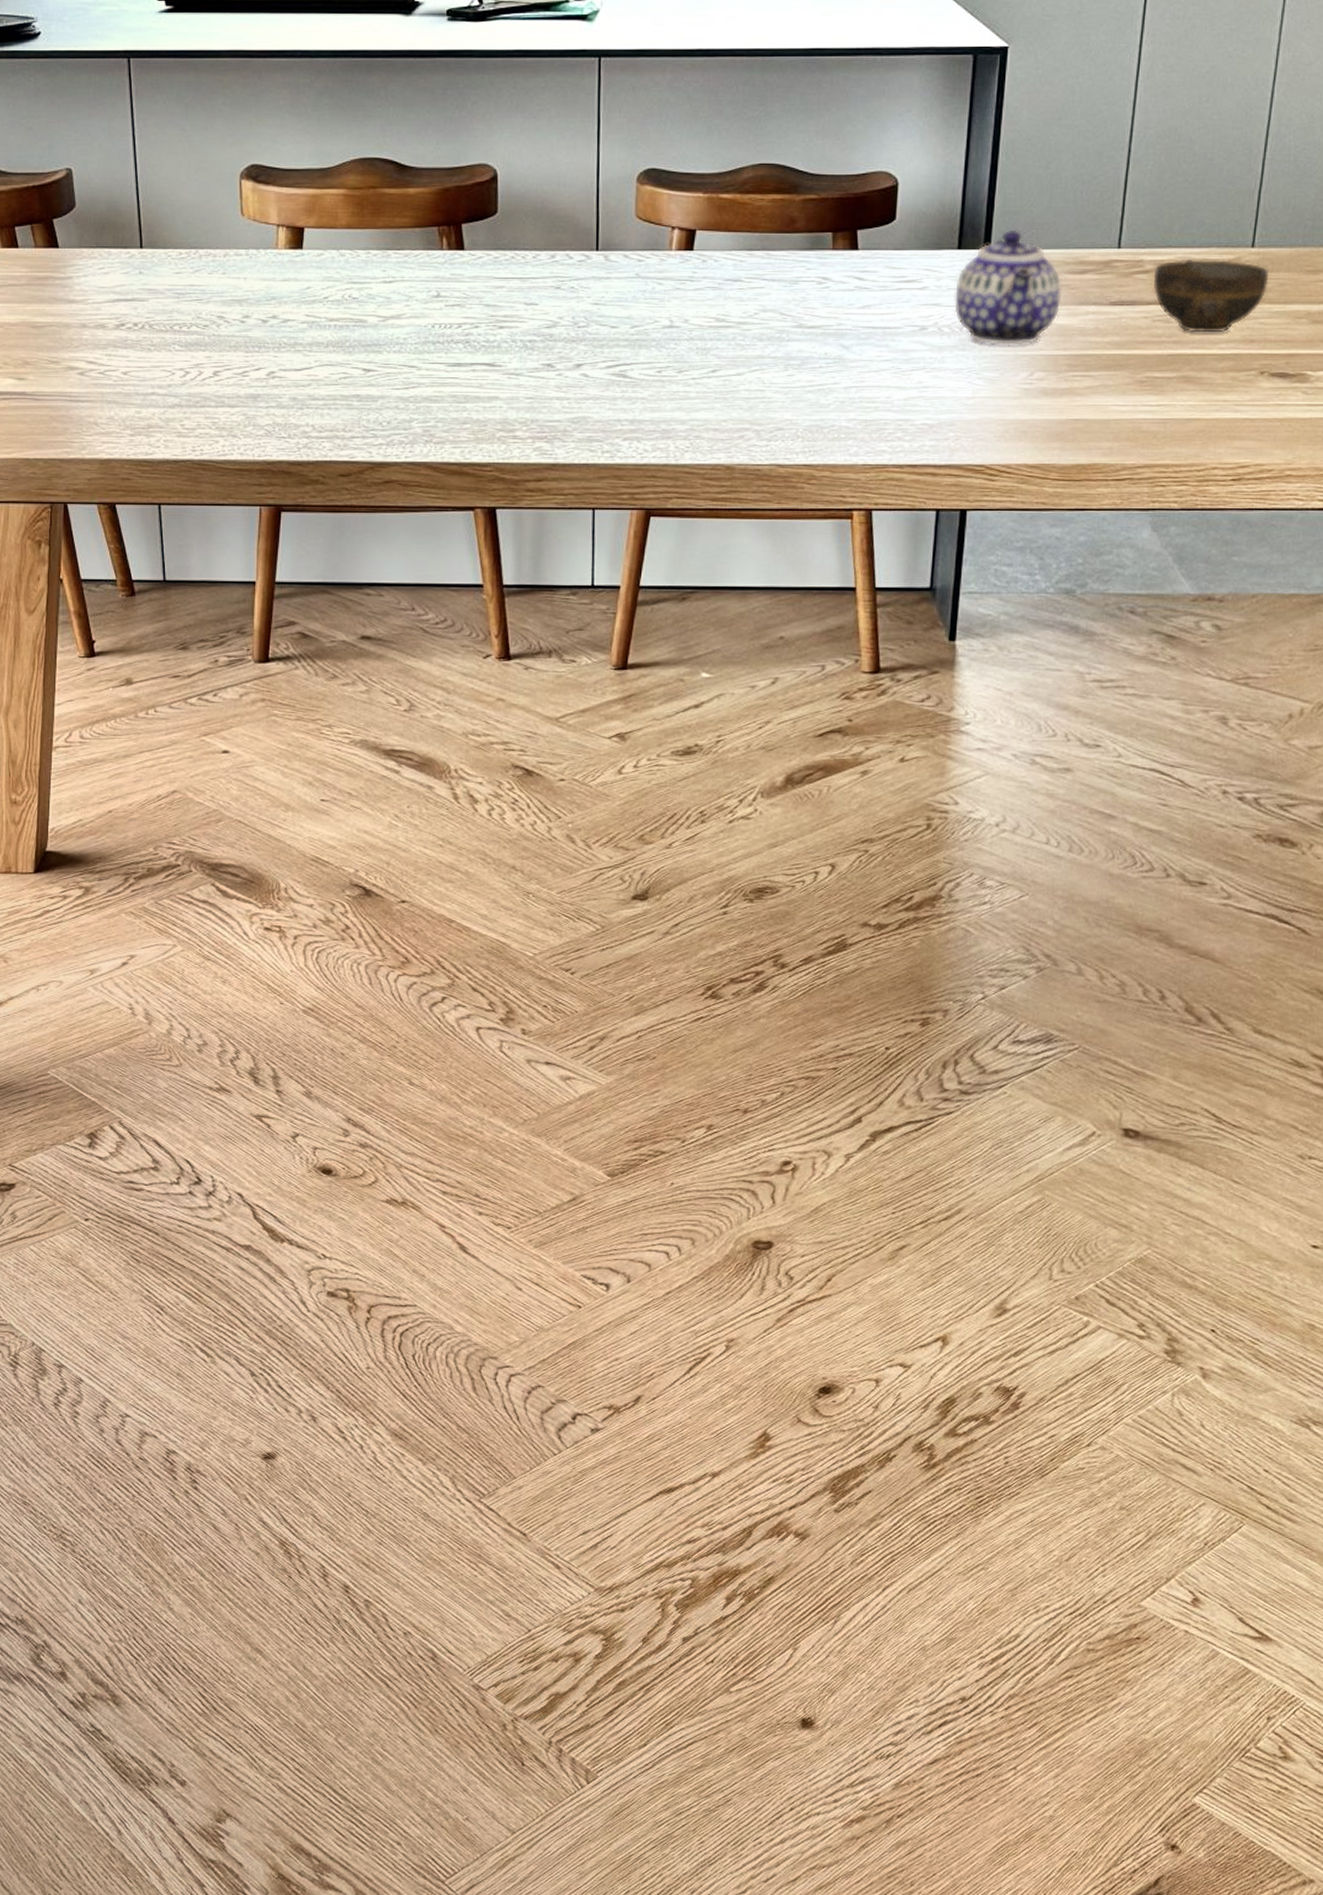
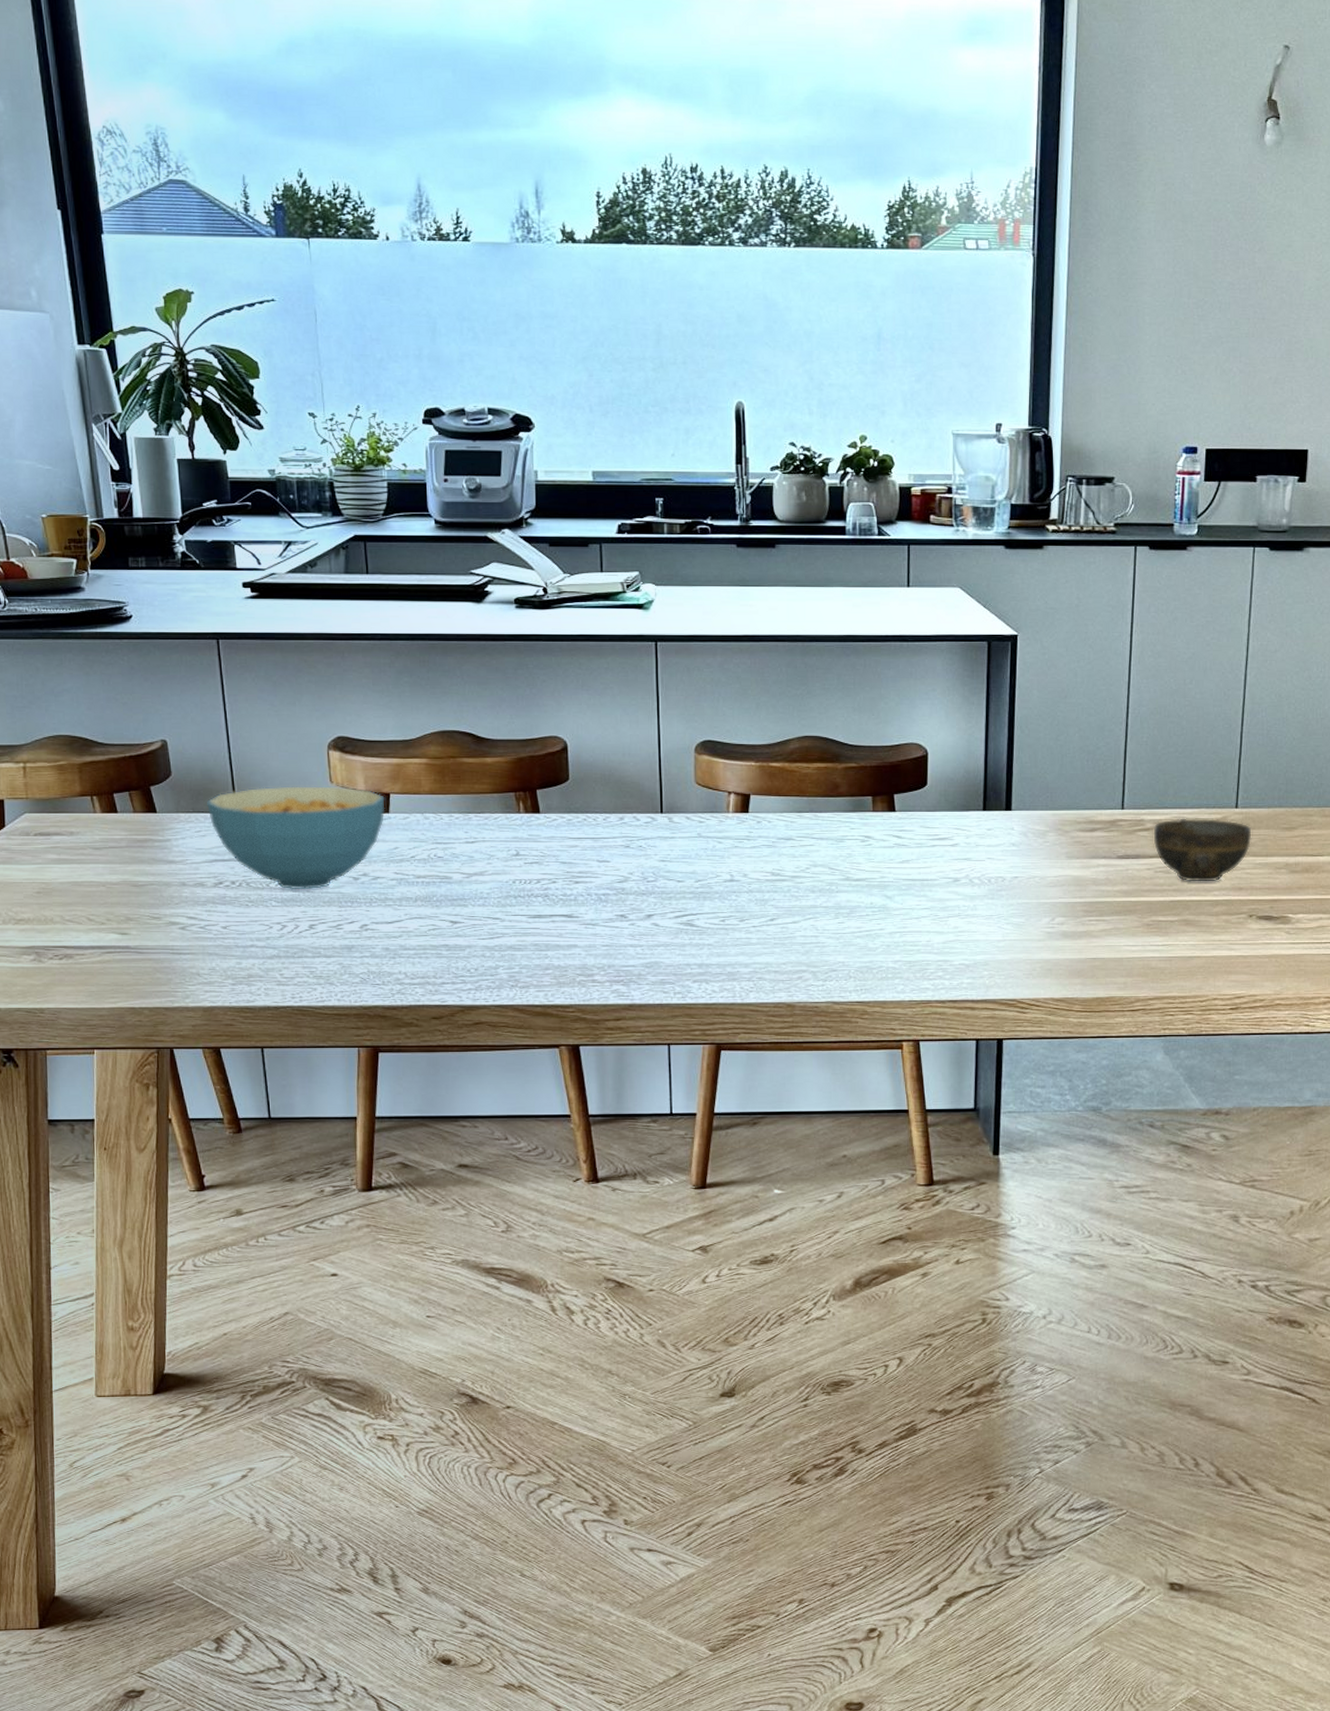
cereal bowl: none [110,219,299,333] -> present [206,786,385,890]
teapot: present [954,229,1061,345] -> none [983,793,1075,894]

